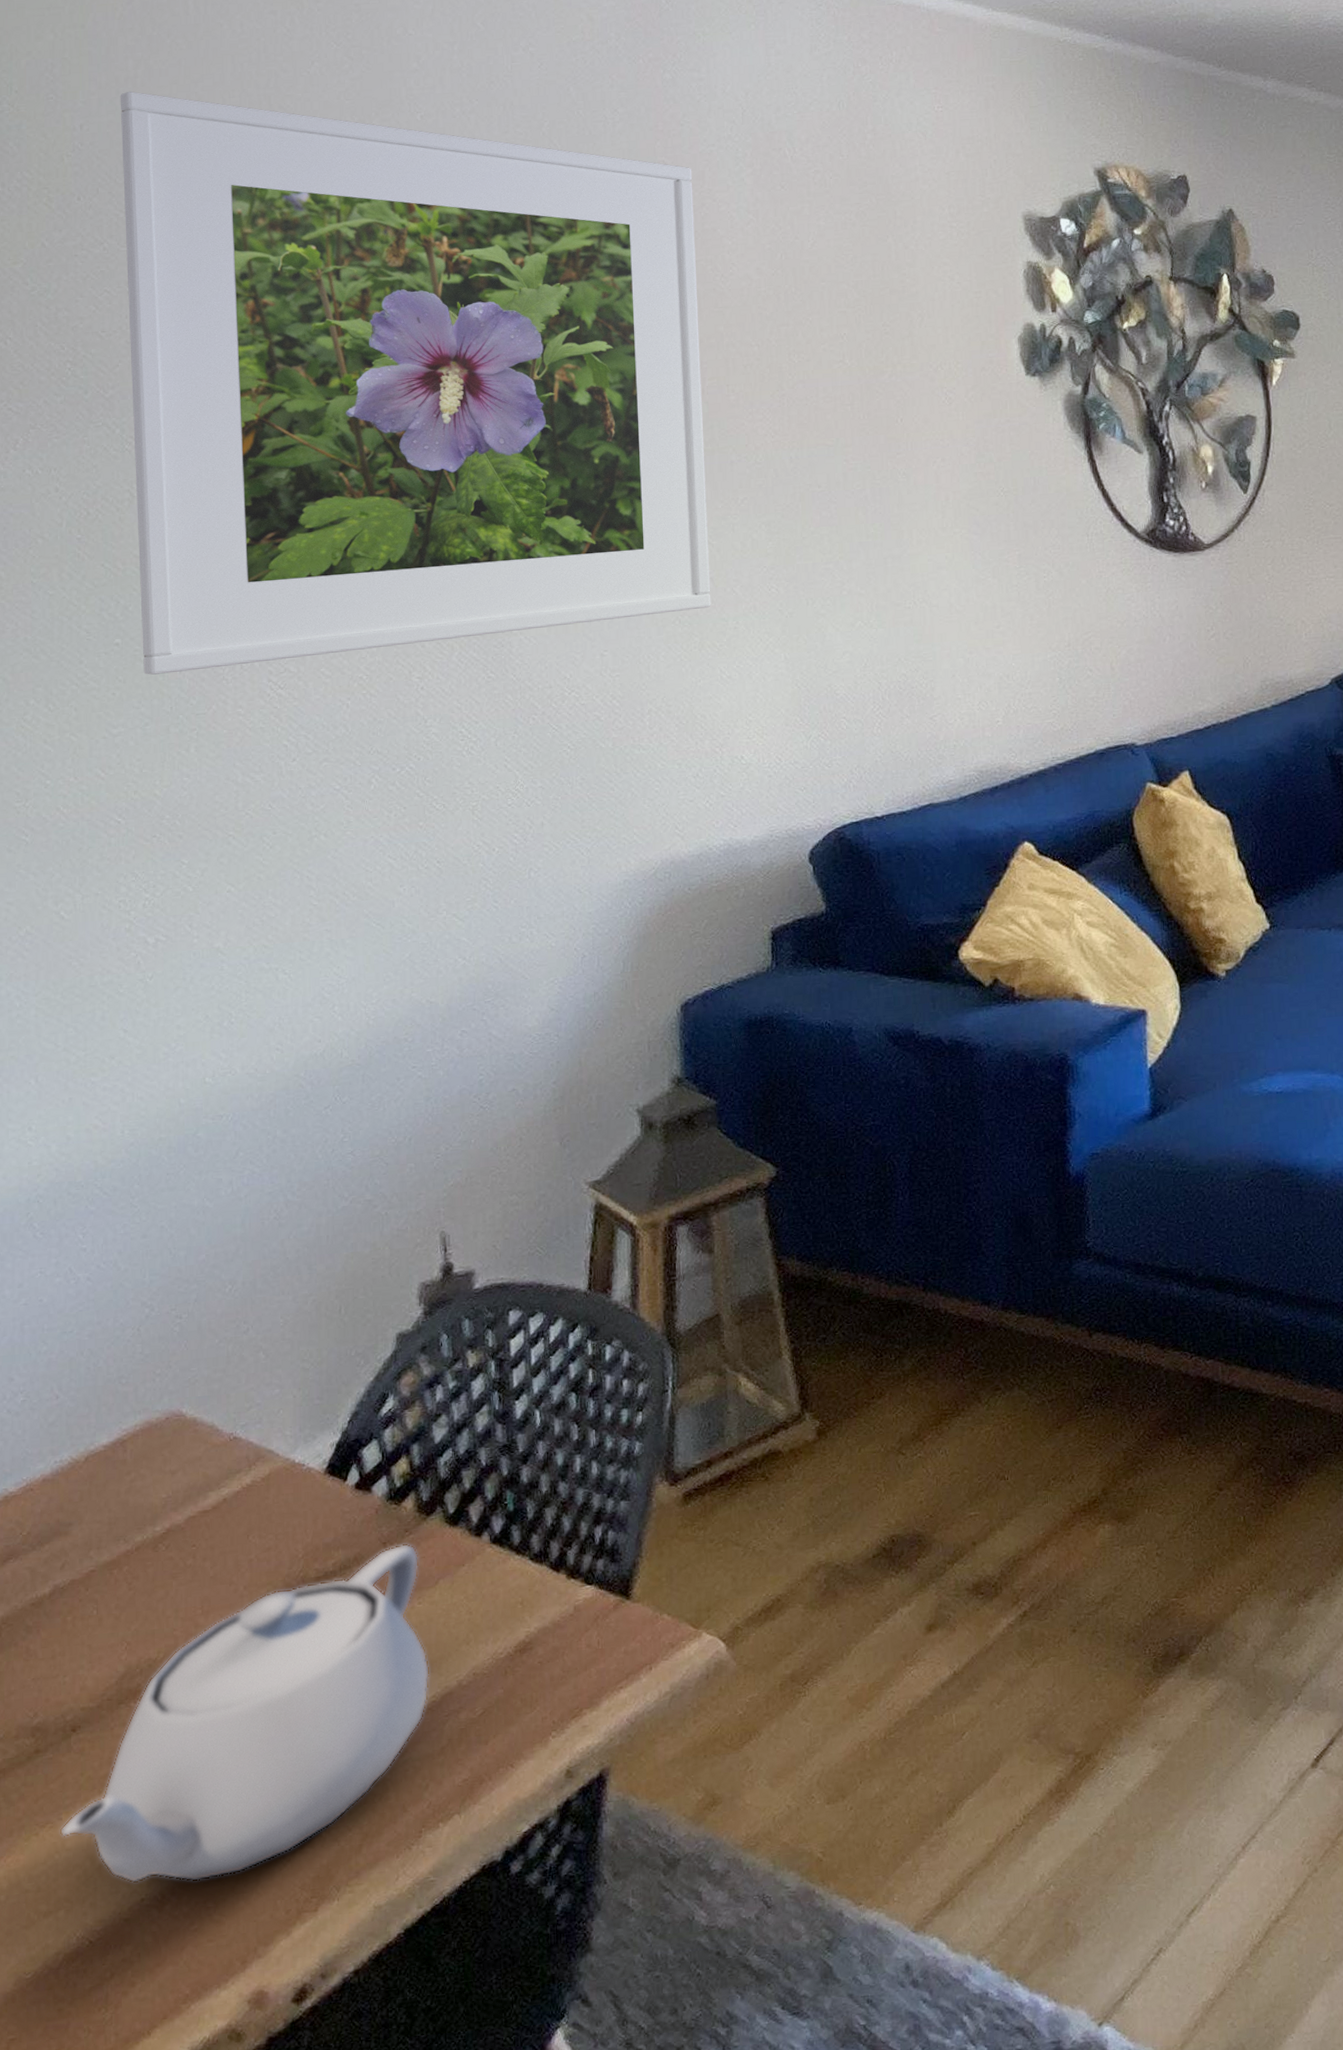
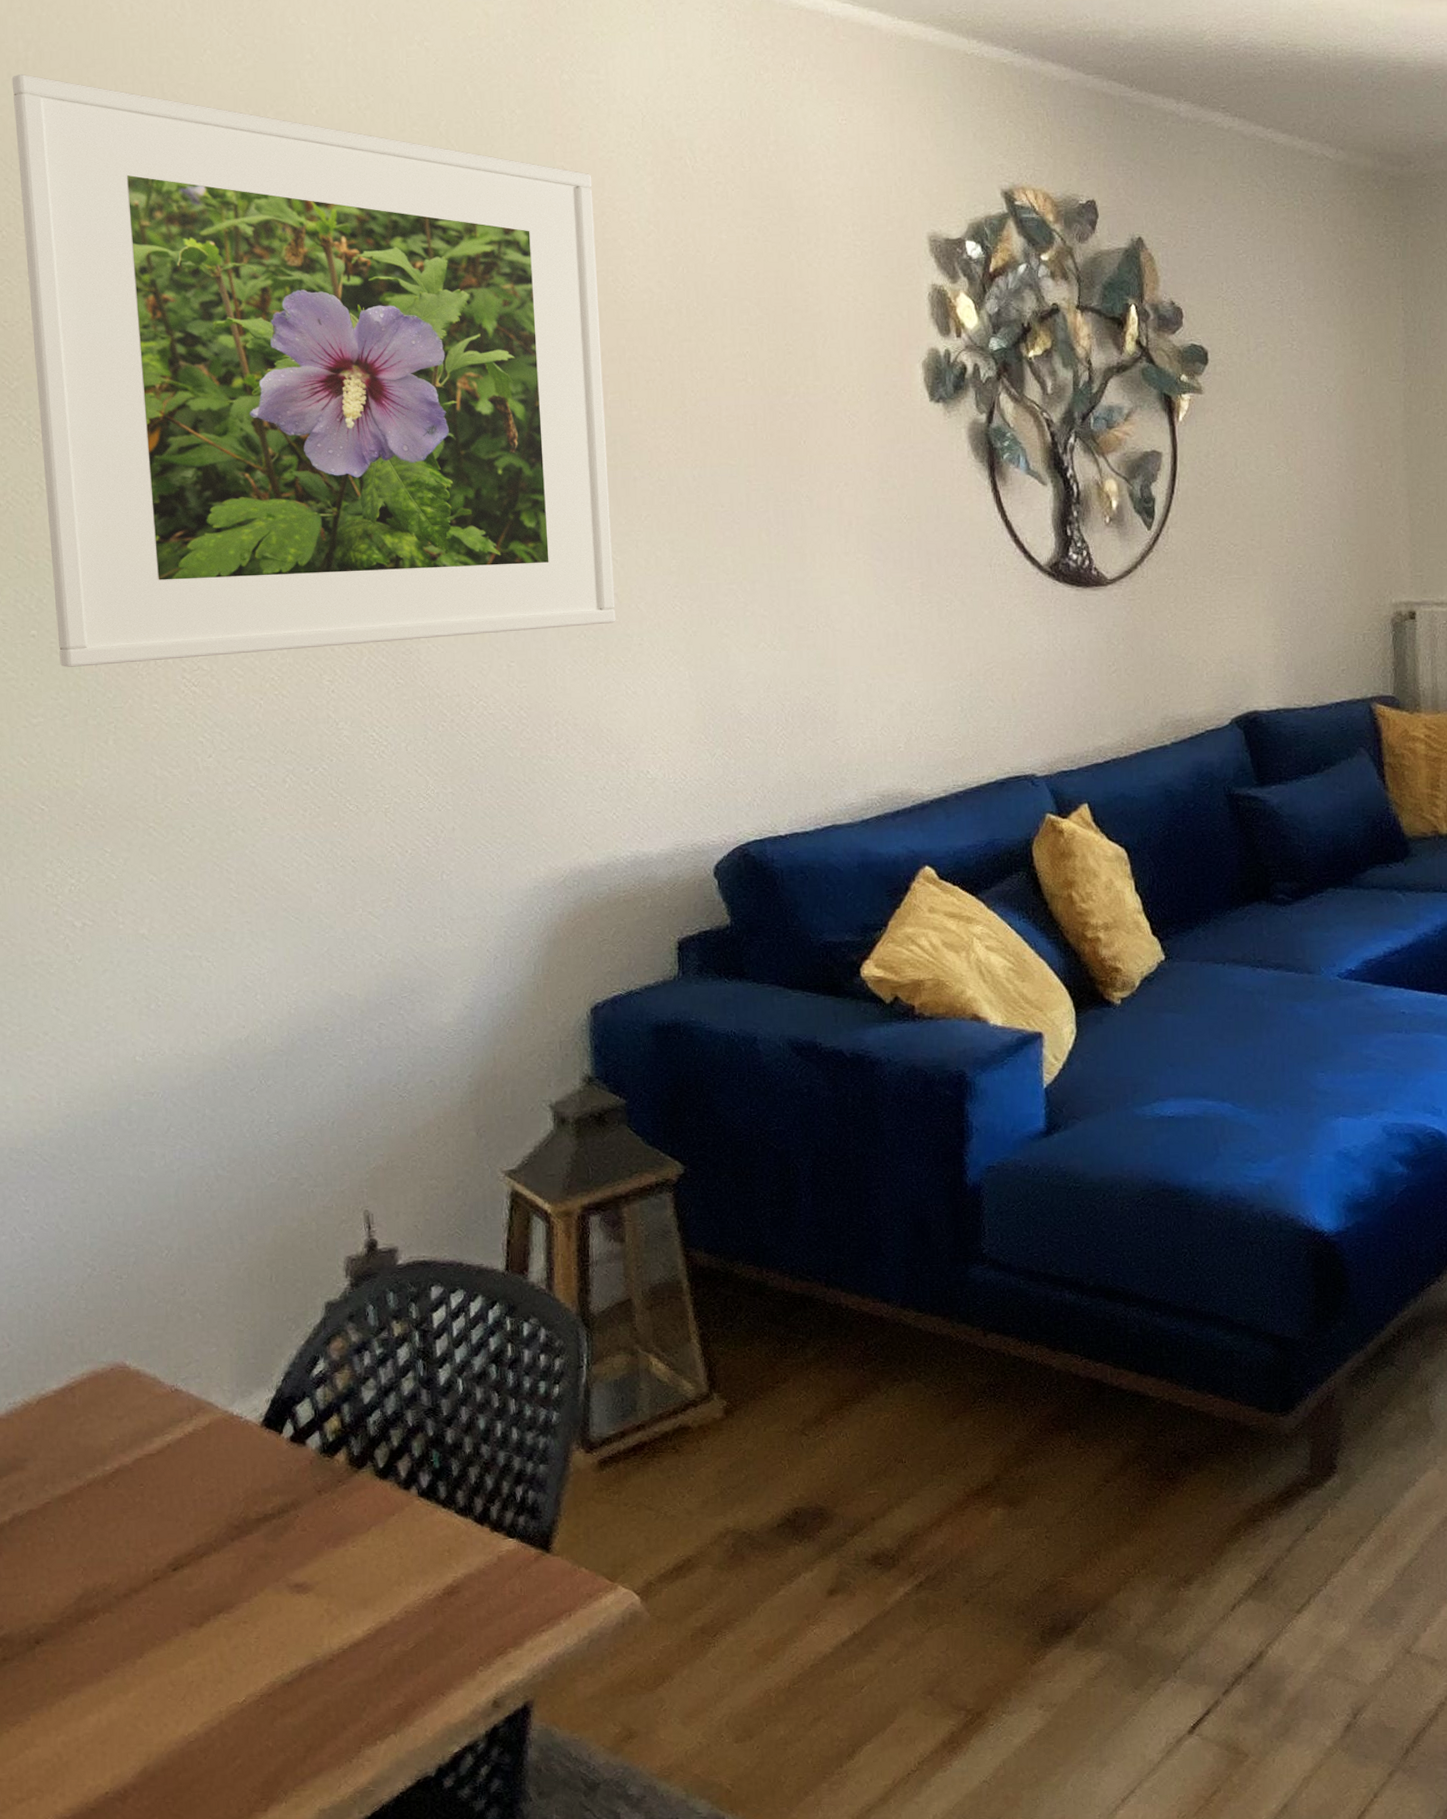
teapot: present [60,1543,430,1884] -> none [29,1492,365,1780]

